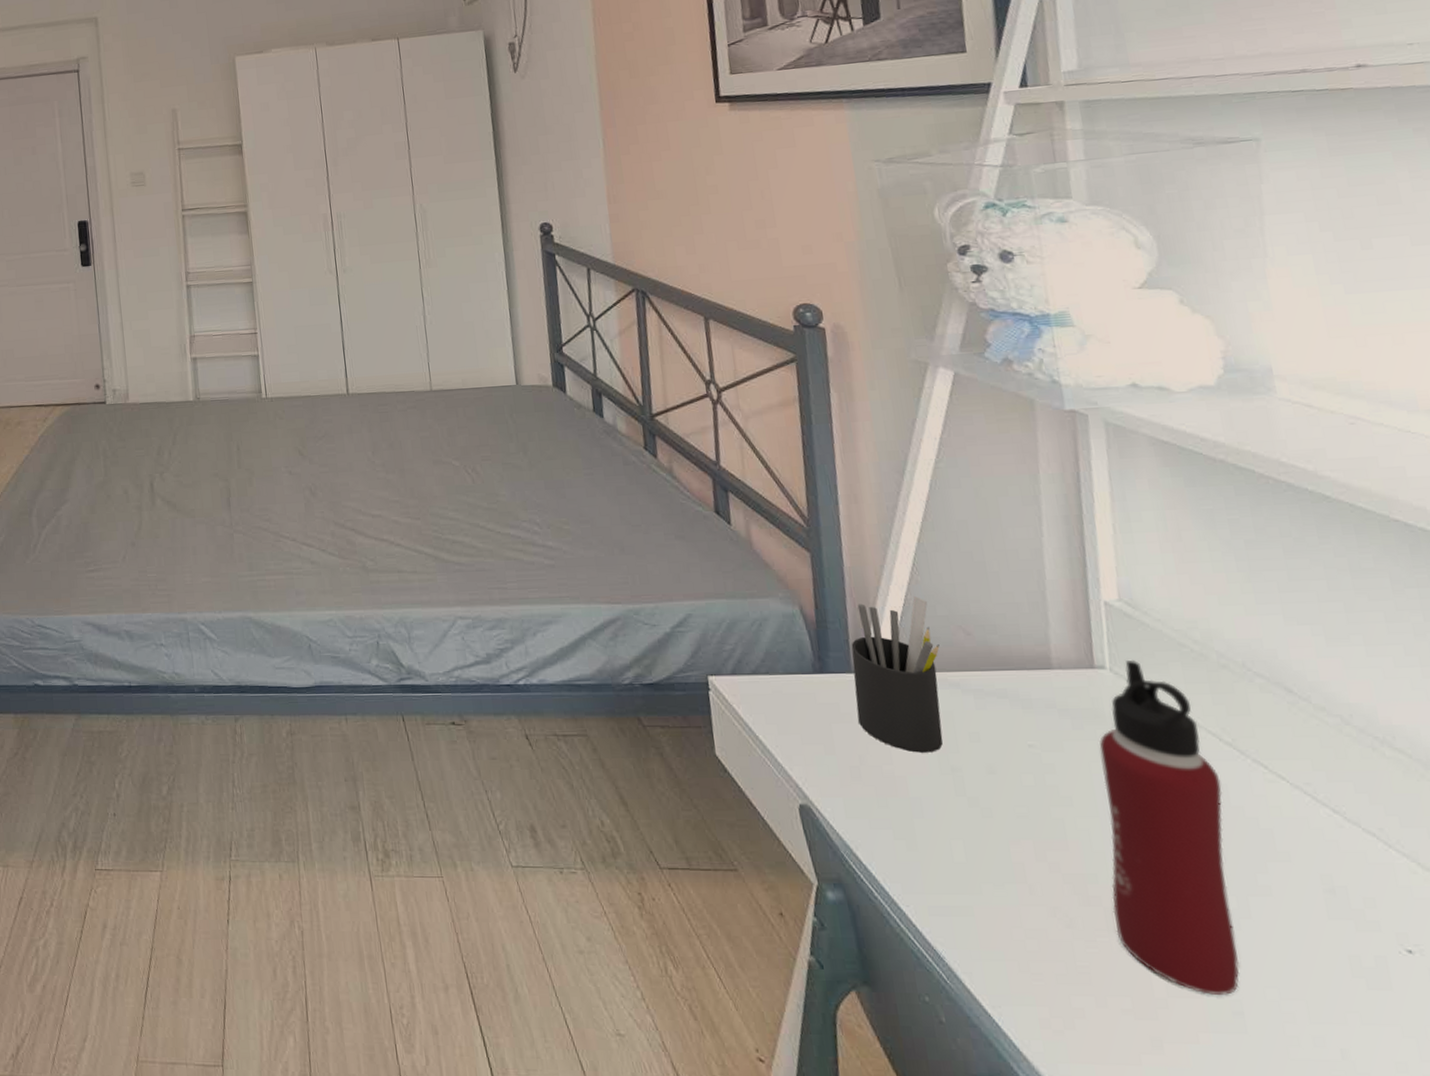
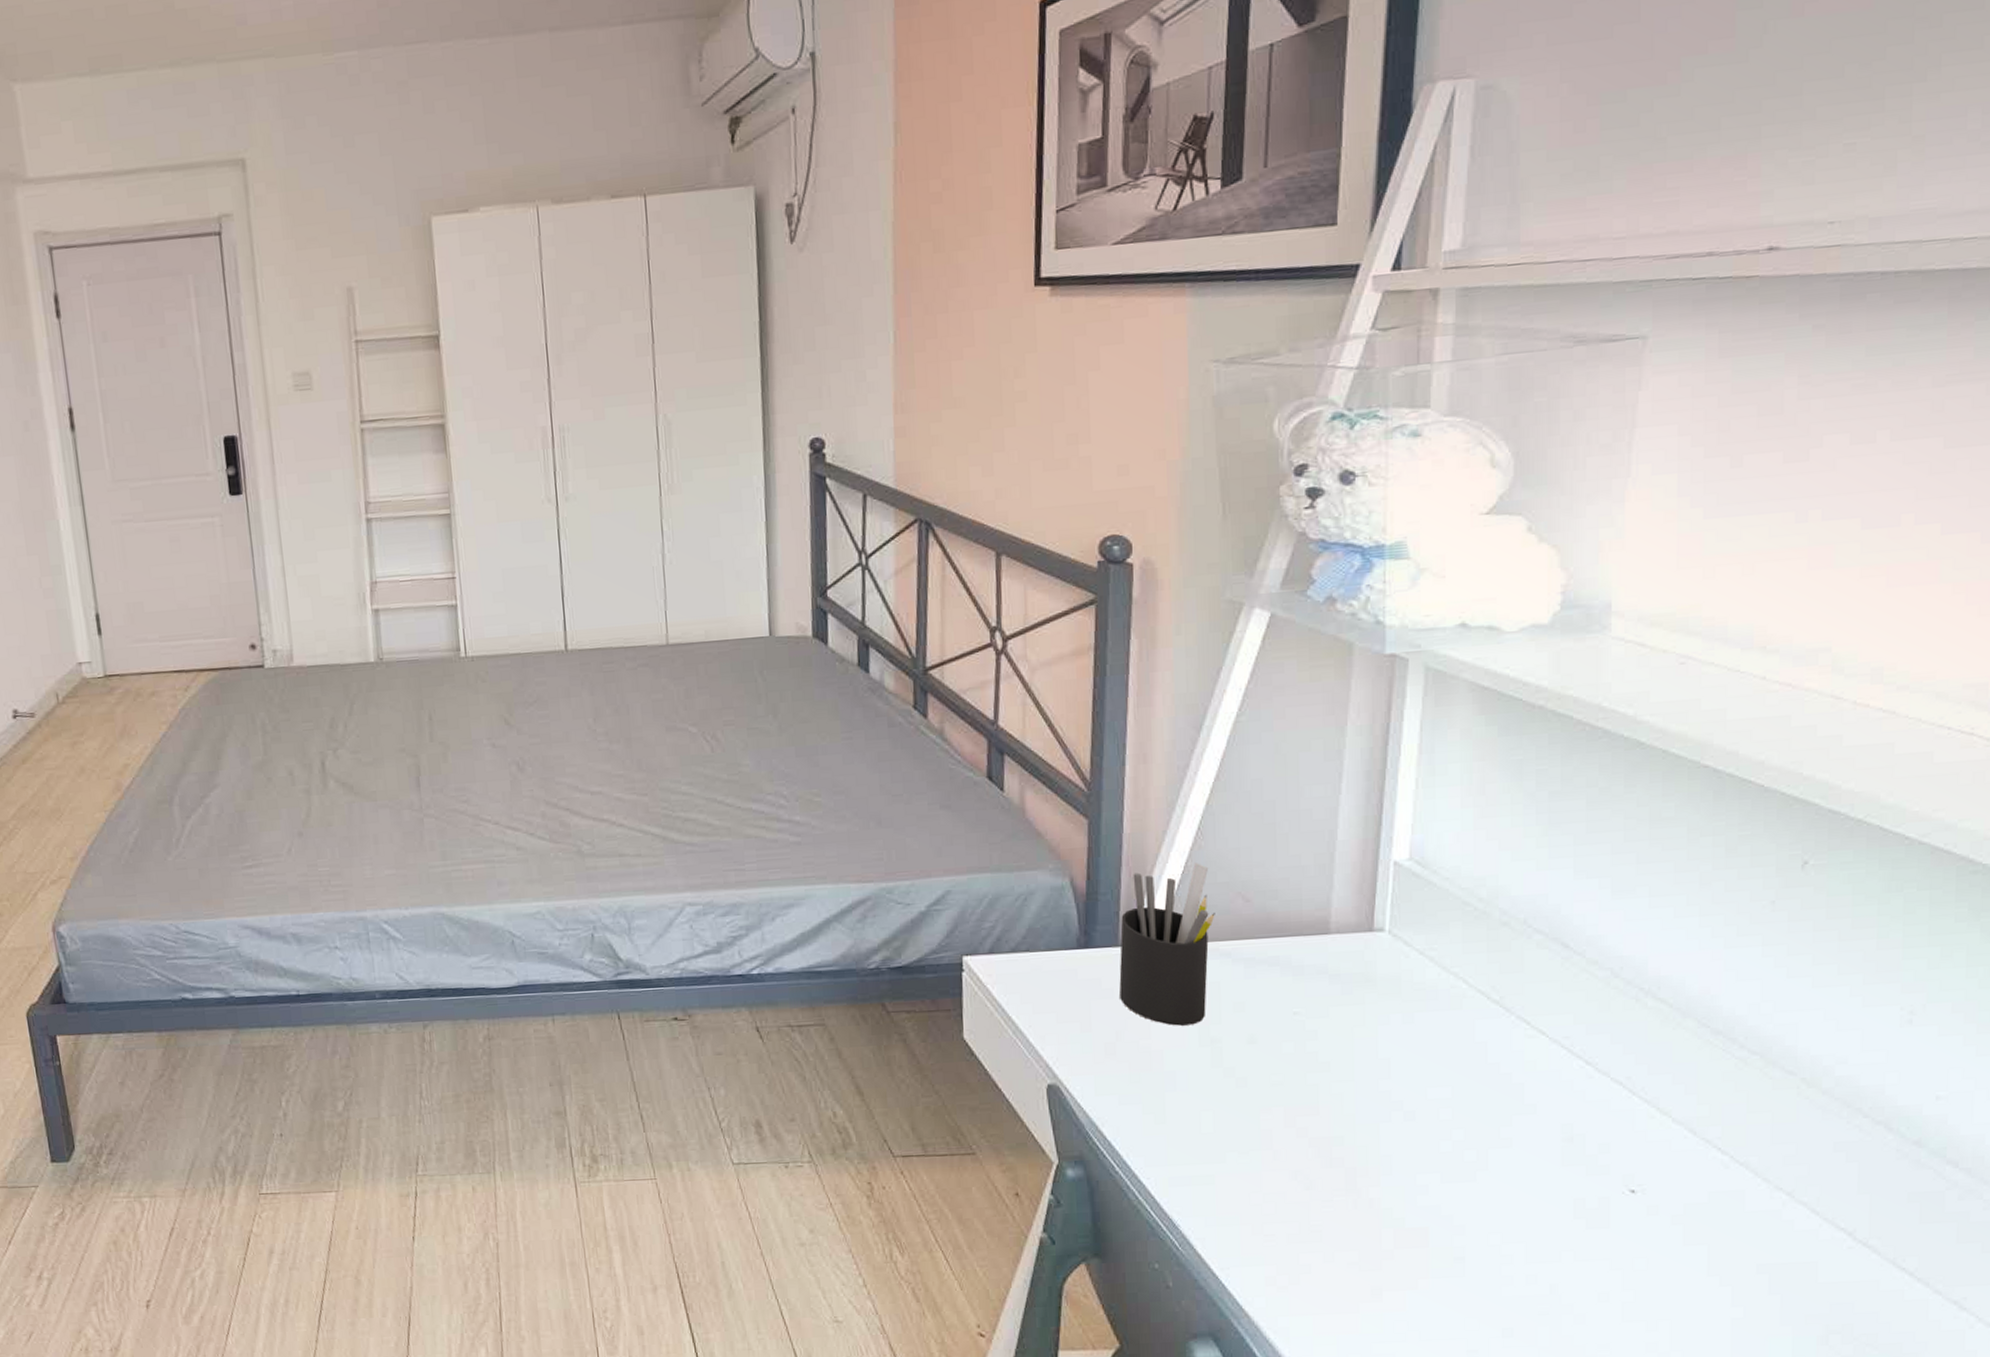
water bottle: present [1099,659,1240,995] -> none [1354,920,1481,1244]

